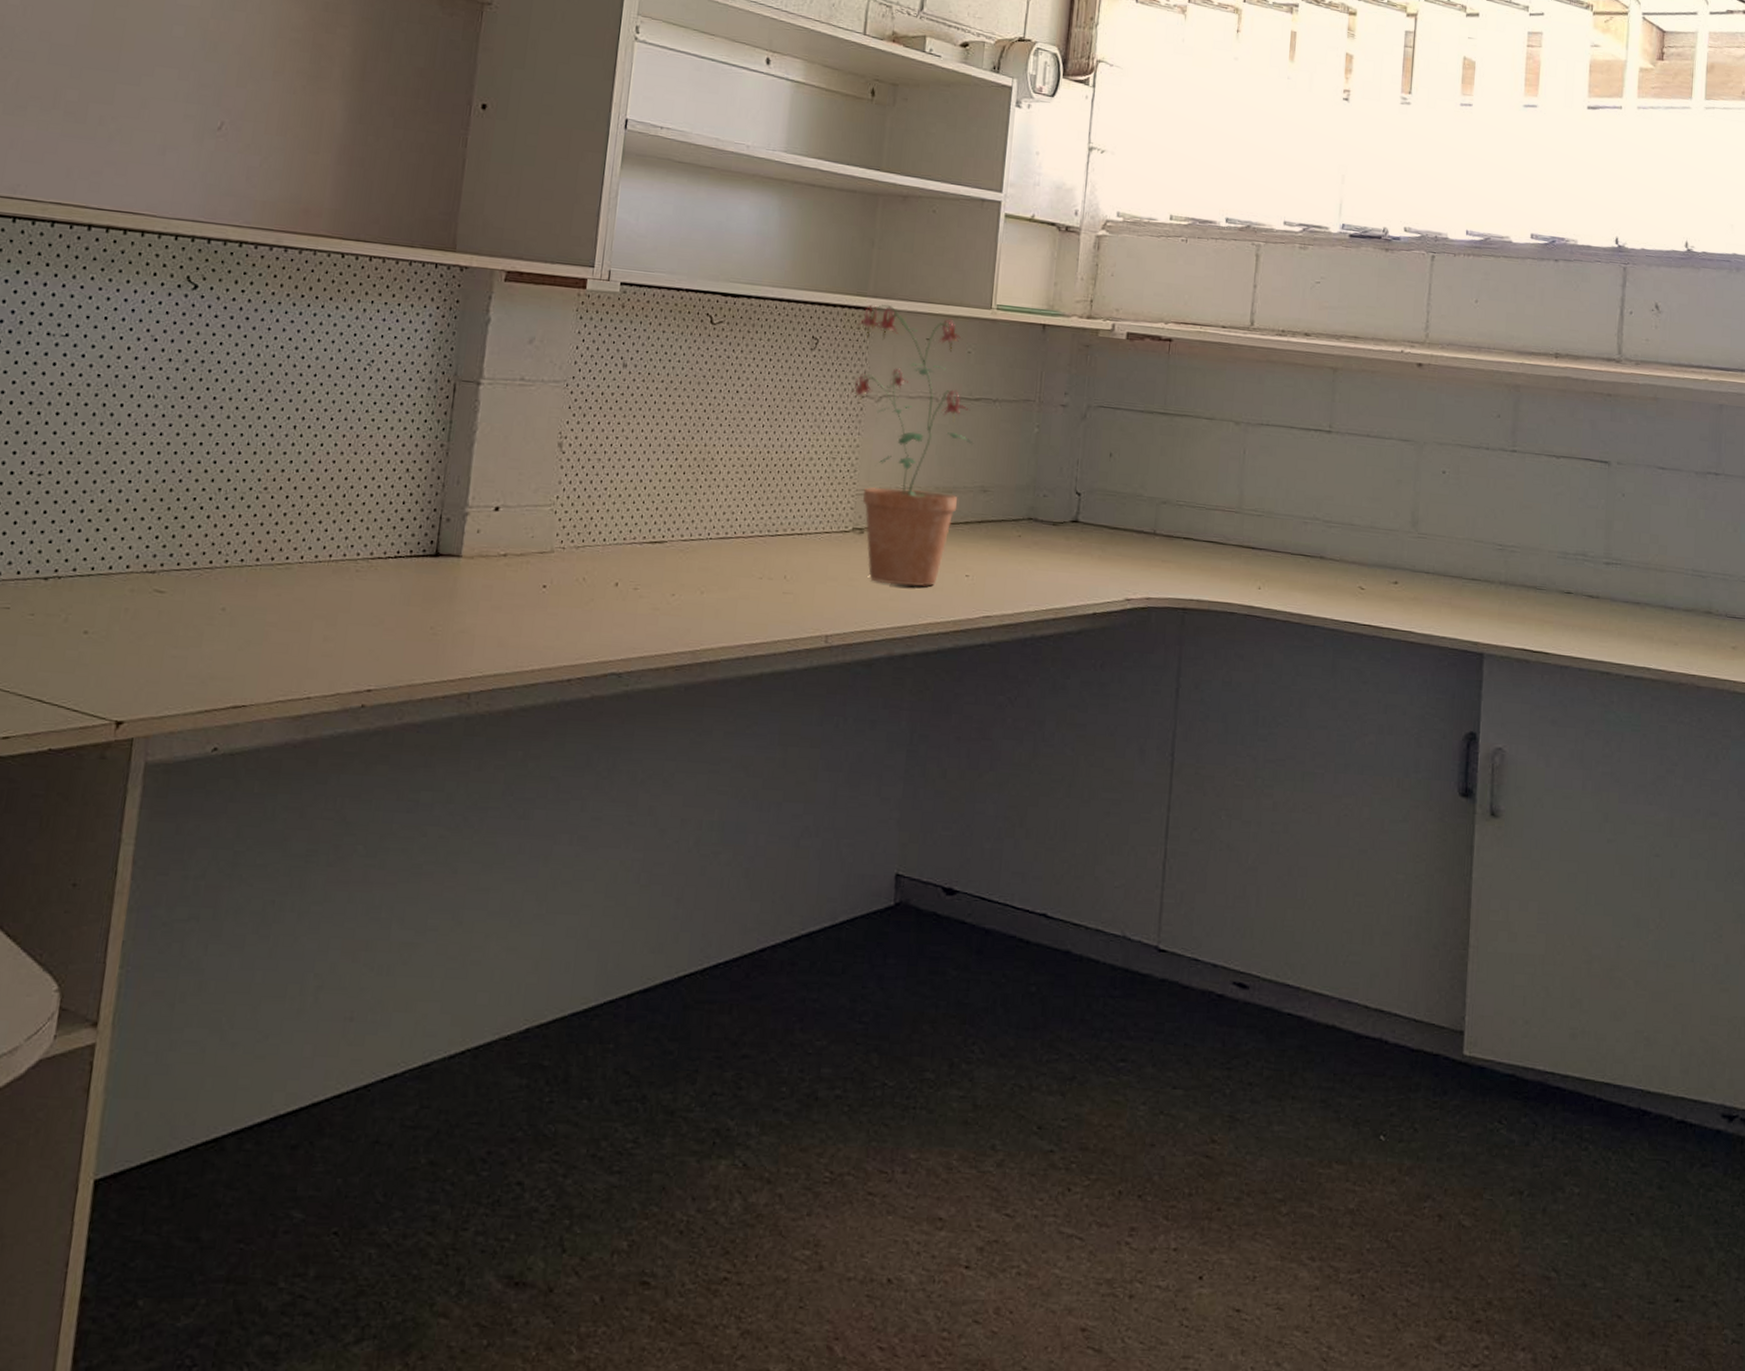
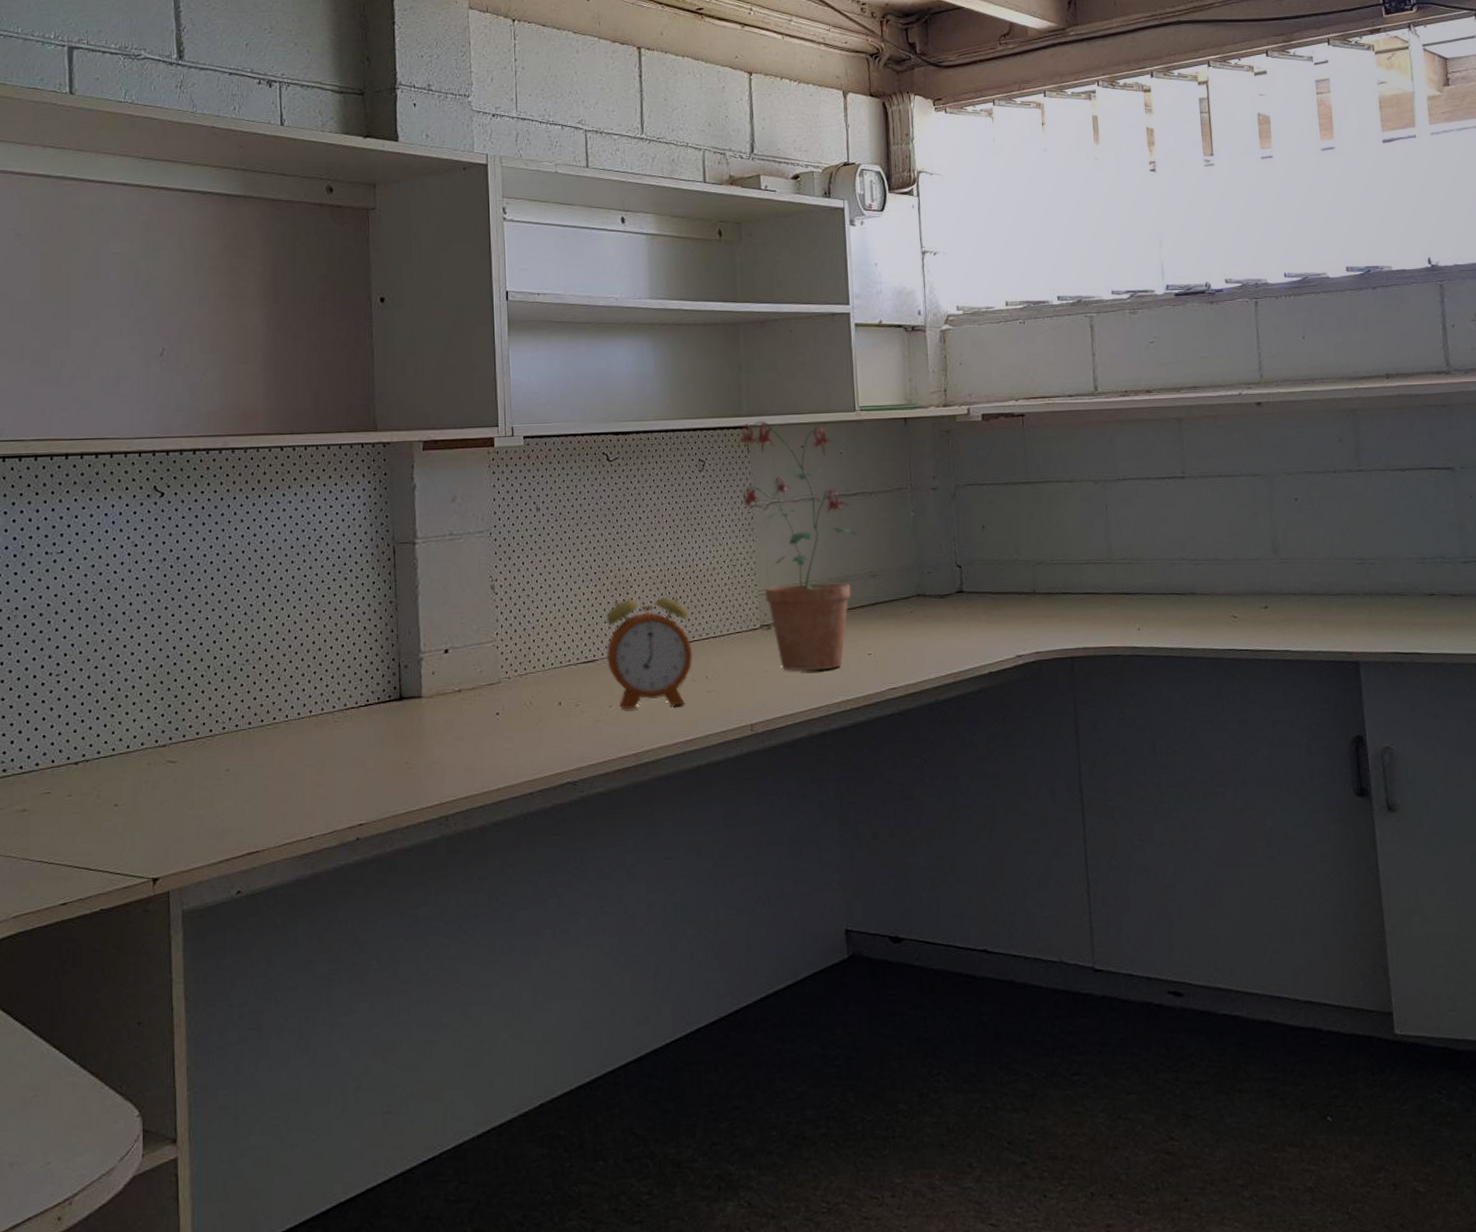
alarm clock: none [677,459,775,605] -> present [606,578,693,710]

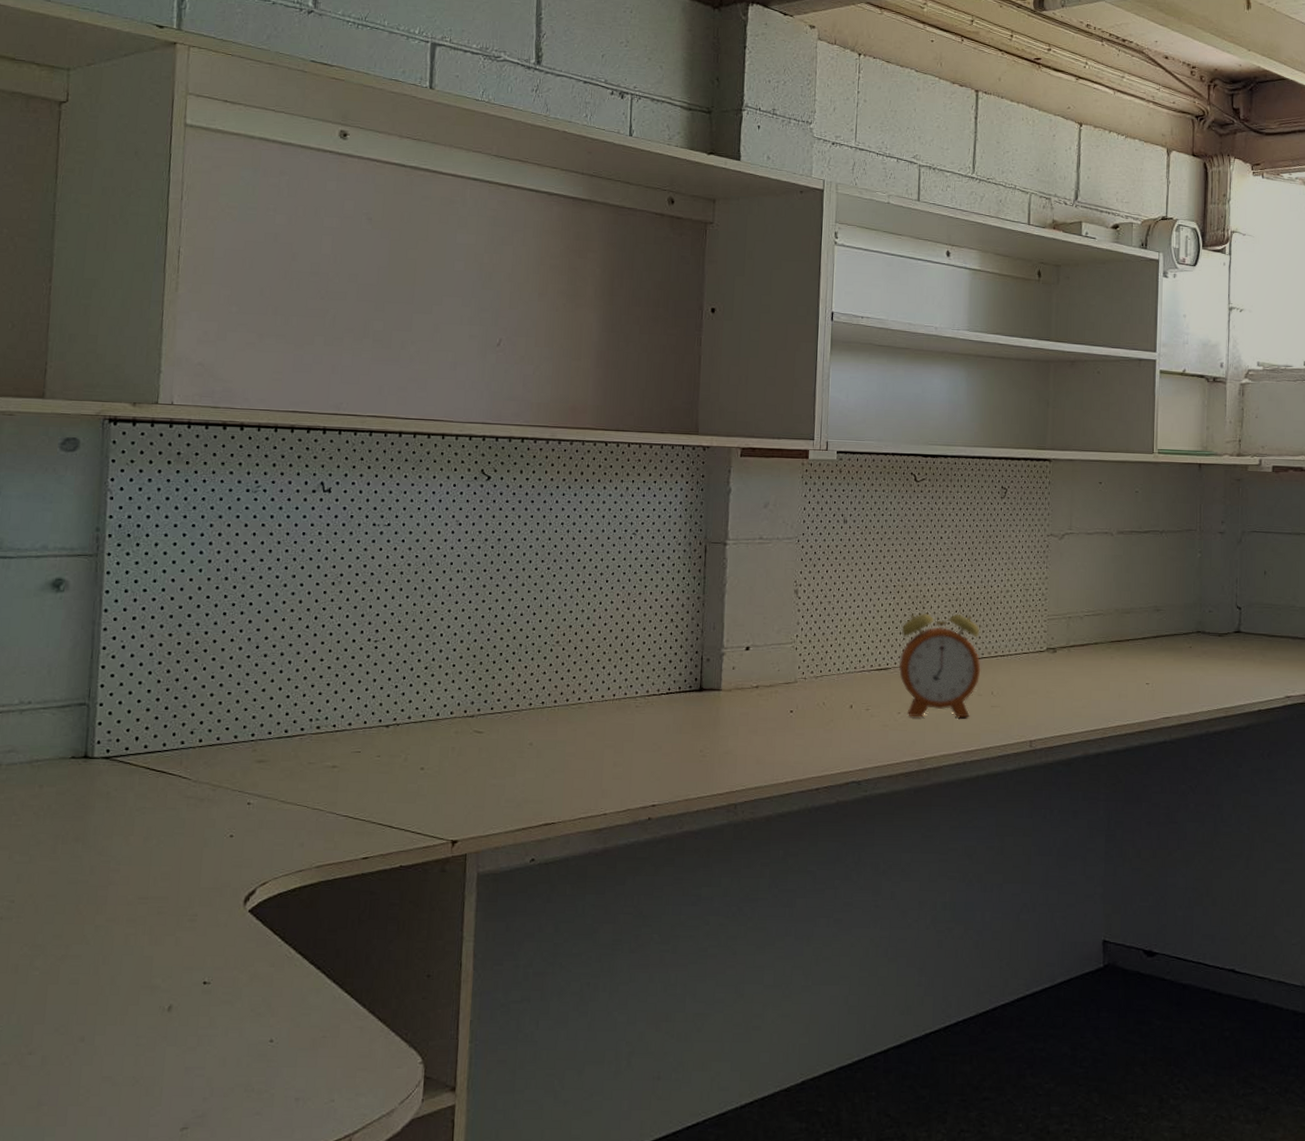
potted plant: present [737,420,858,672] -> none [1037,455,1146,695]

